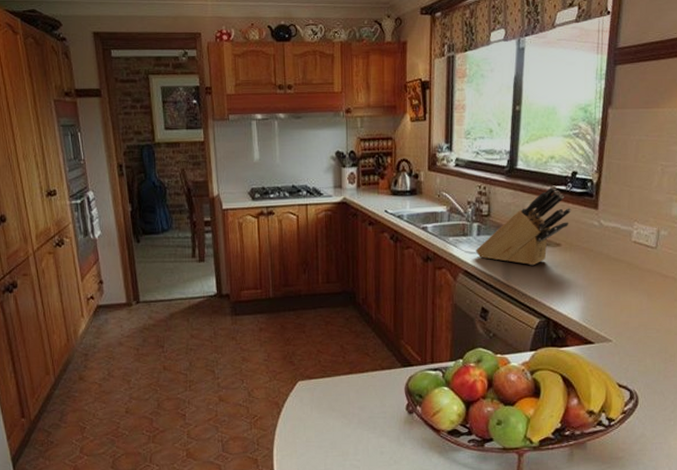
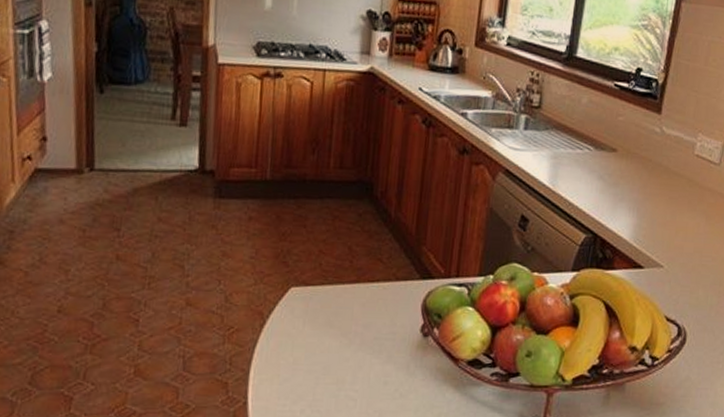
knife block: present [475,185,572,266] -> none [520,81,633,172]

